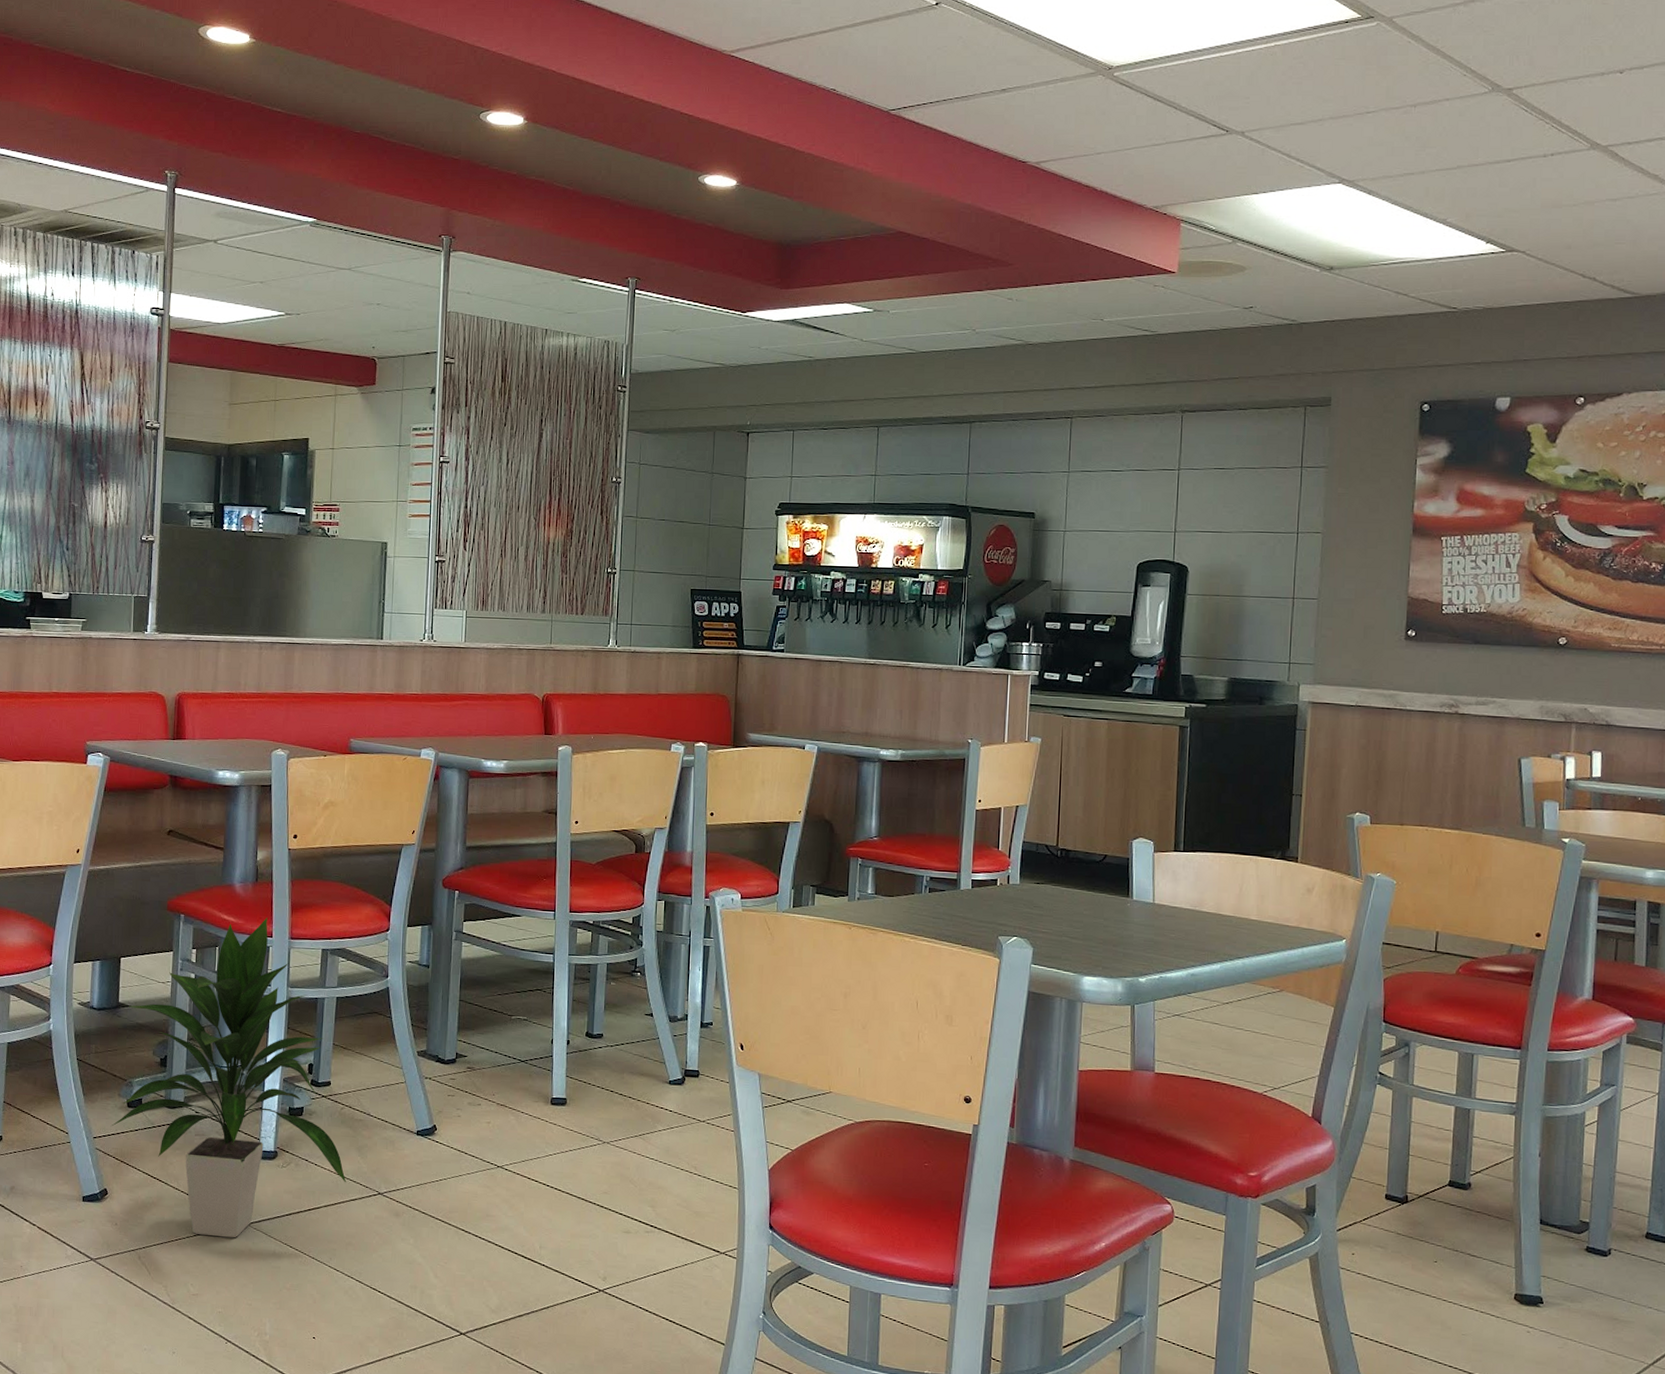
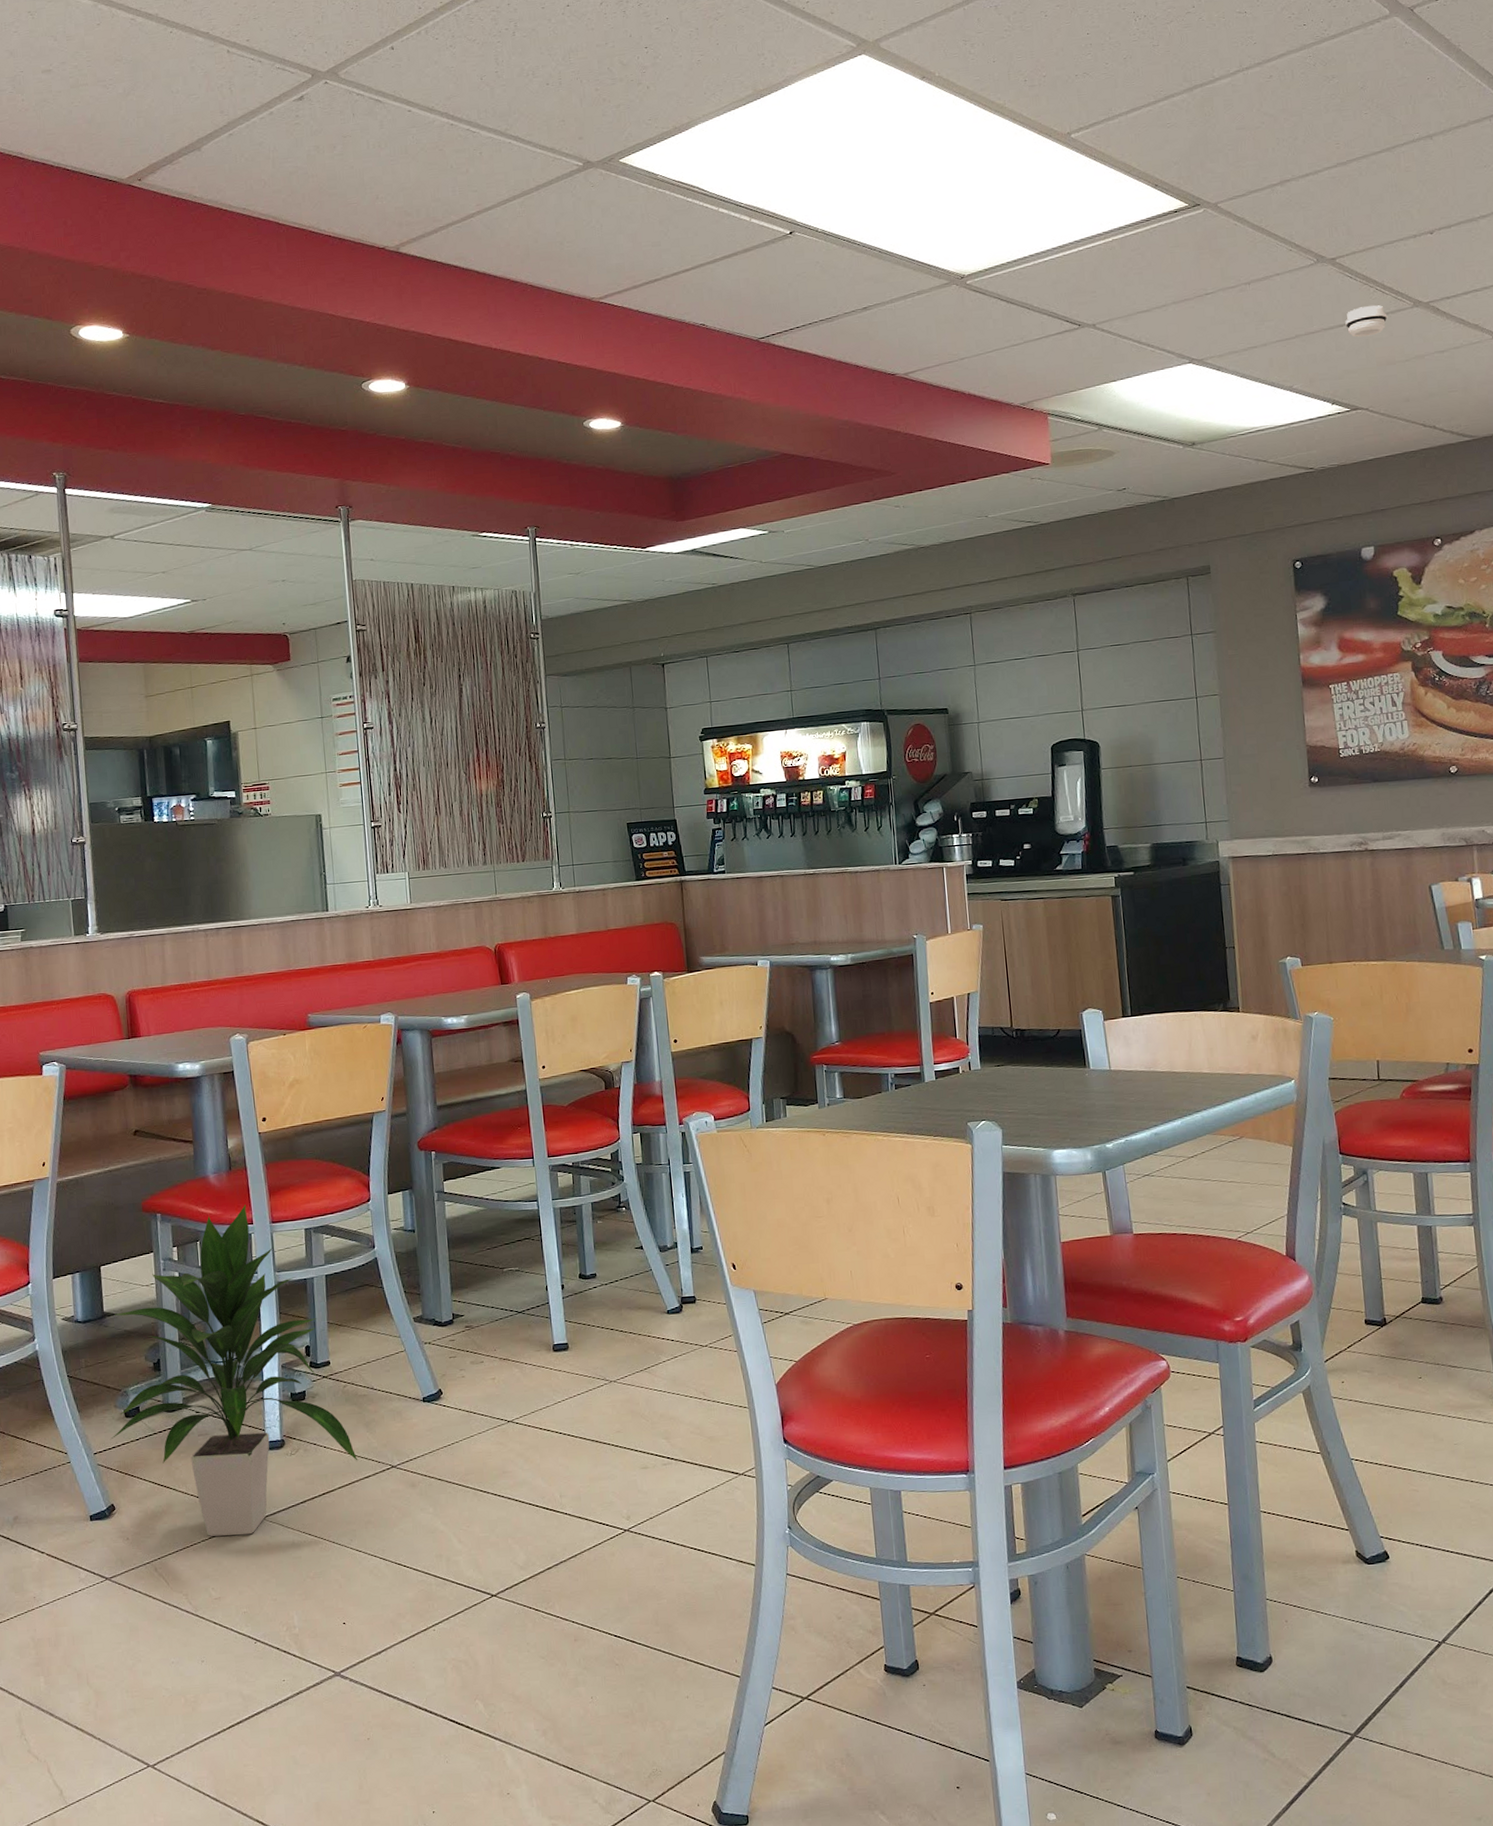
smoke detector: none [1513,143,1560,175] -> present [1345,305,1388,338]

